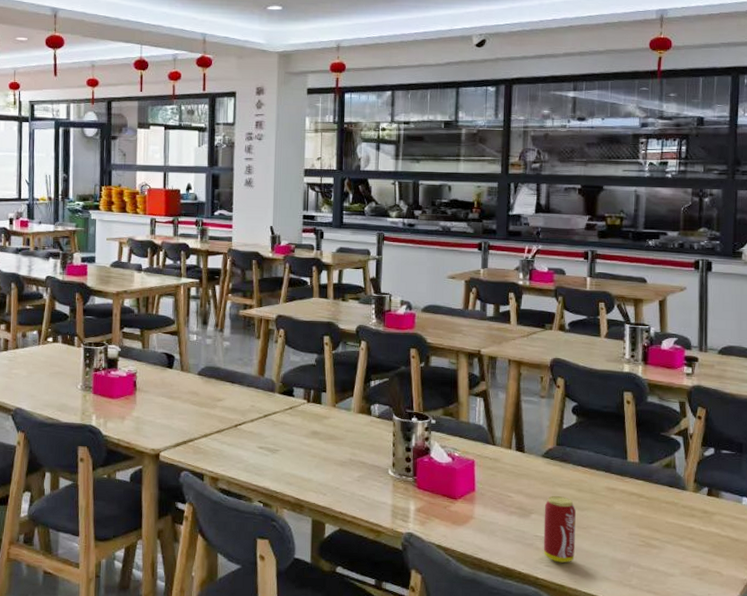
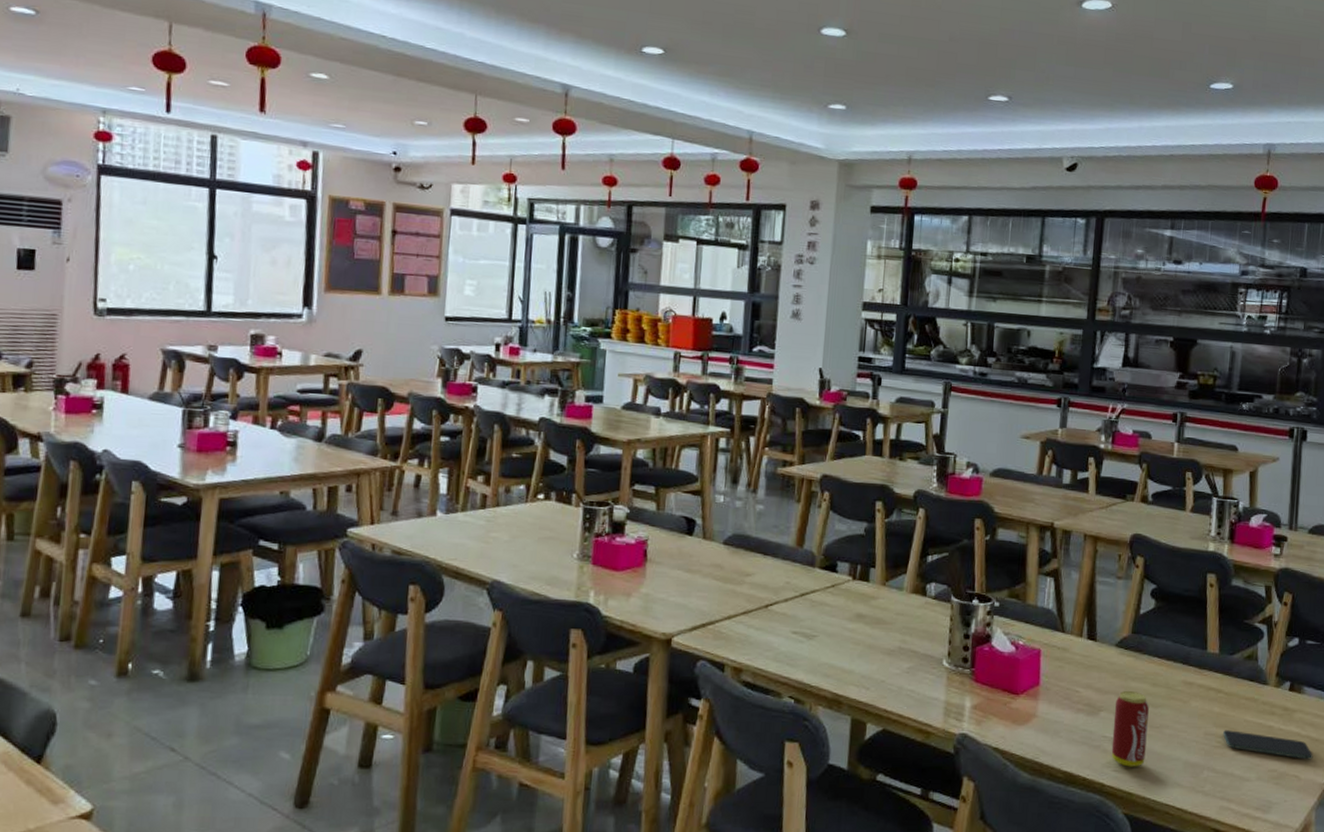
smartphone: none [645,530,734,558] -> present [1222,730,1313,760]

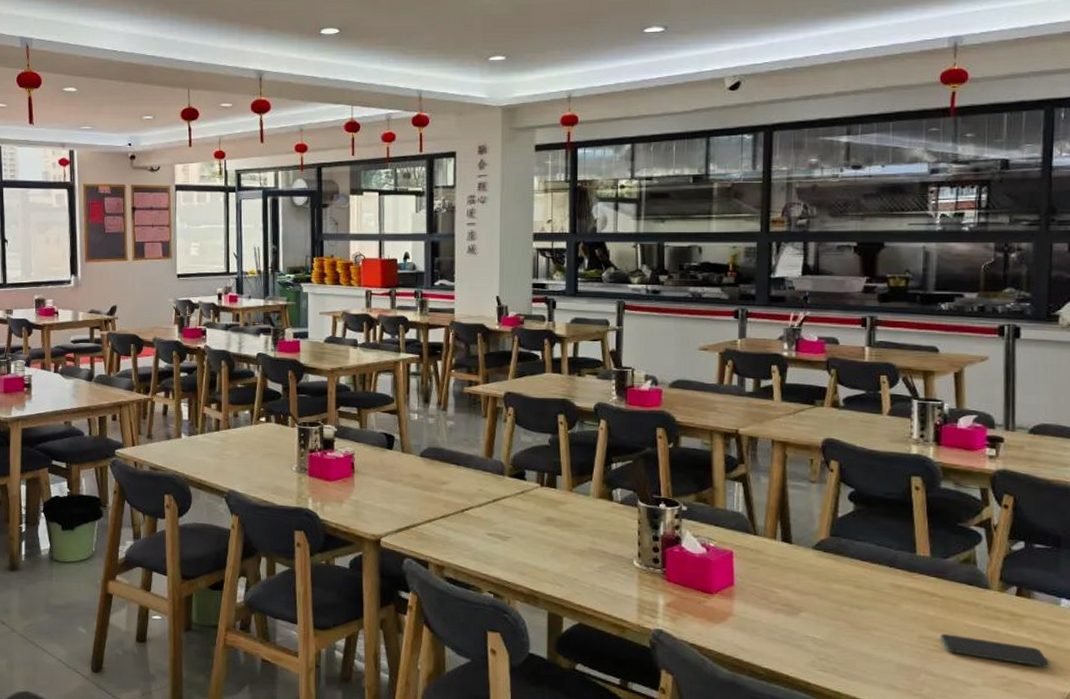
beverage can: present [1111,690,1149,767] -> none [815,592,854,668]

